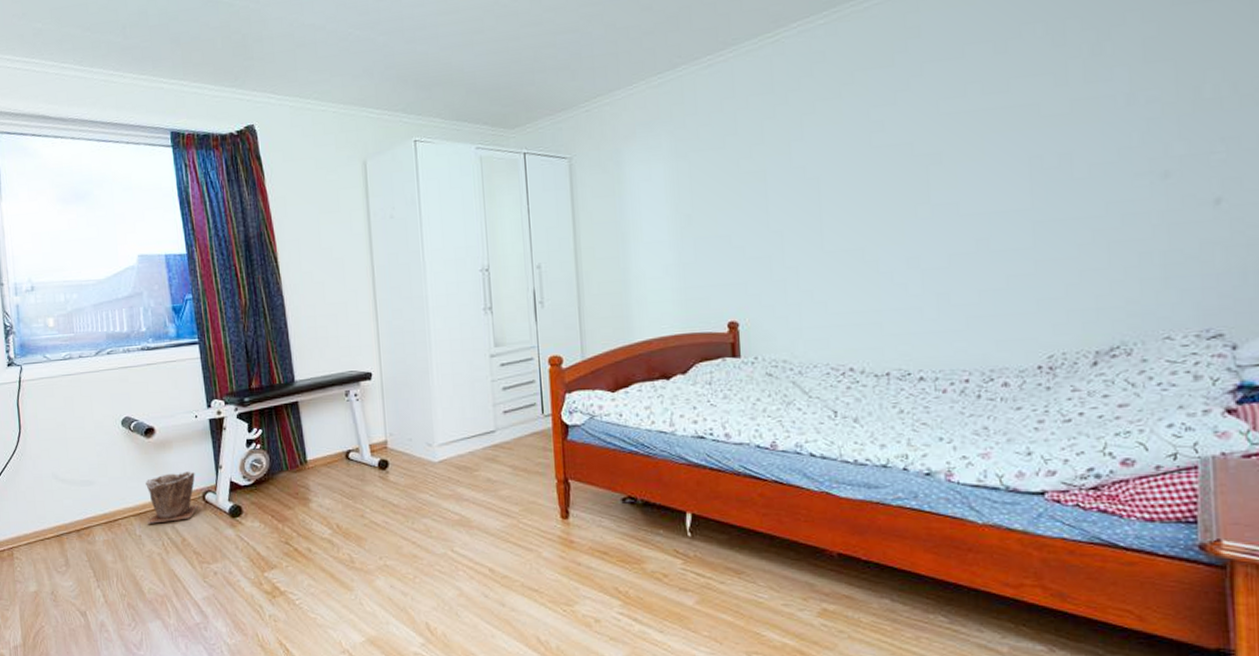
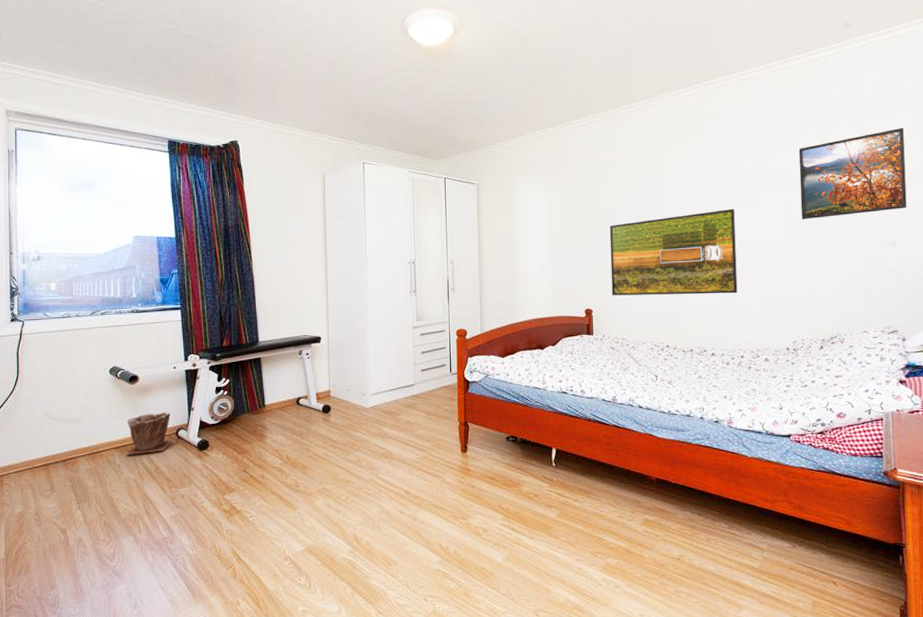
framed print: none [760,165,959,302] -> present [609,208,738,296]
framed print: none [1055,19,1241,176] -> present [798,127,907,220]

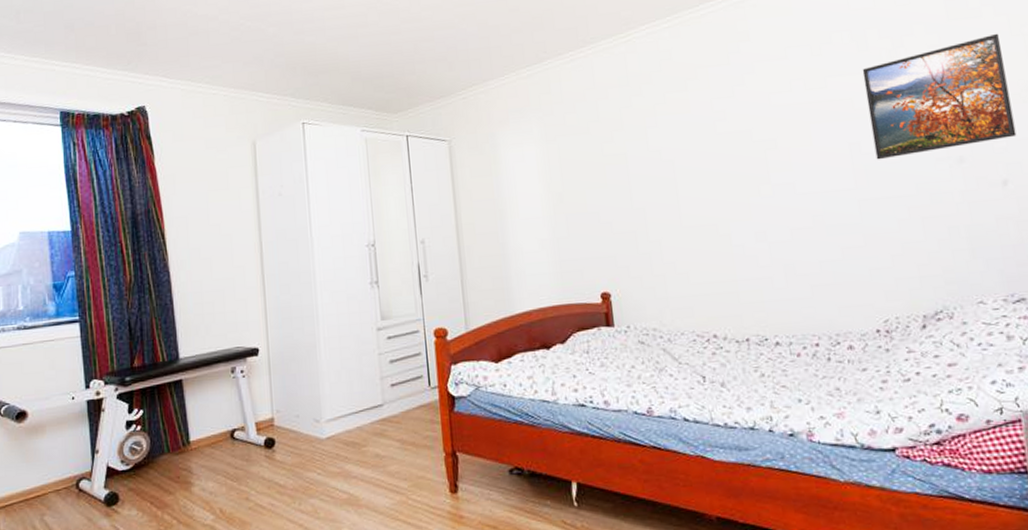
plant pot: present [127,412,172,455] -> none [14,457,72,517]
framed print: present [609,208,738,296] -> none [623,150,802,274]

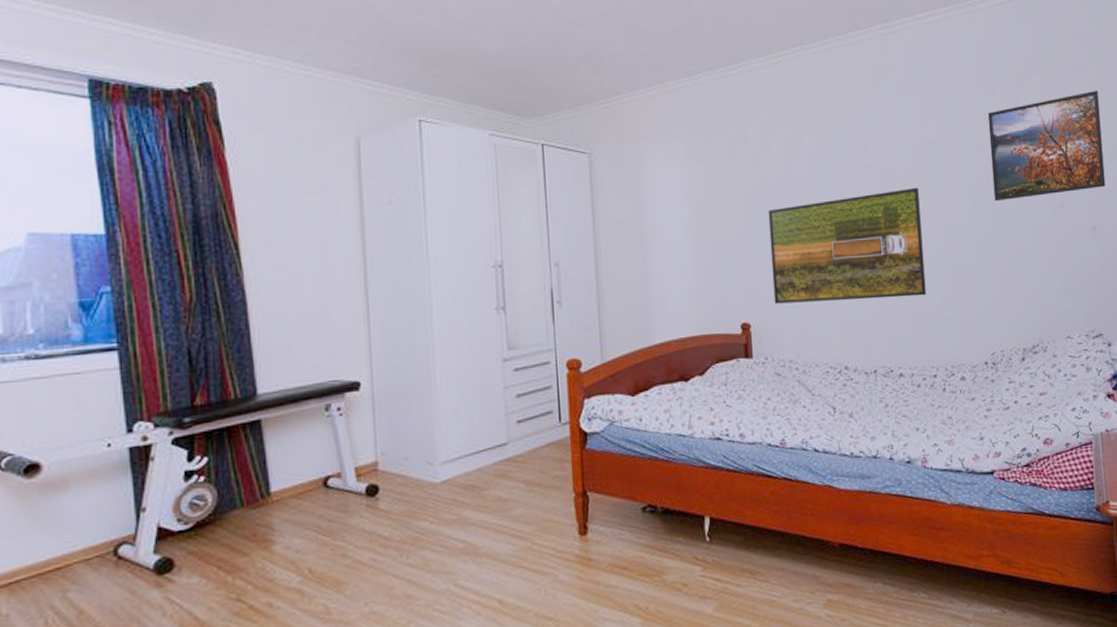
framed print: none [623,150,802,274] -> present [768,187,927,304]

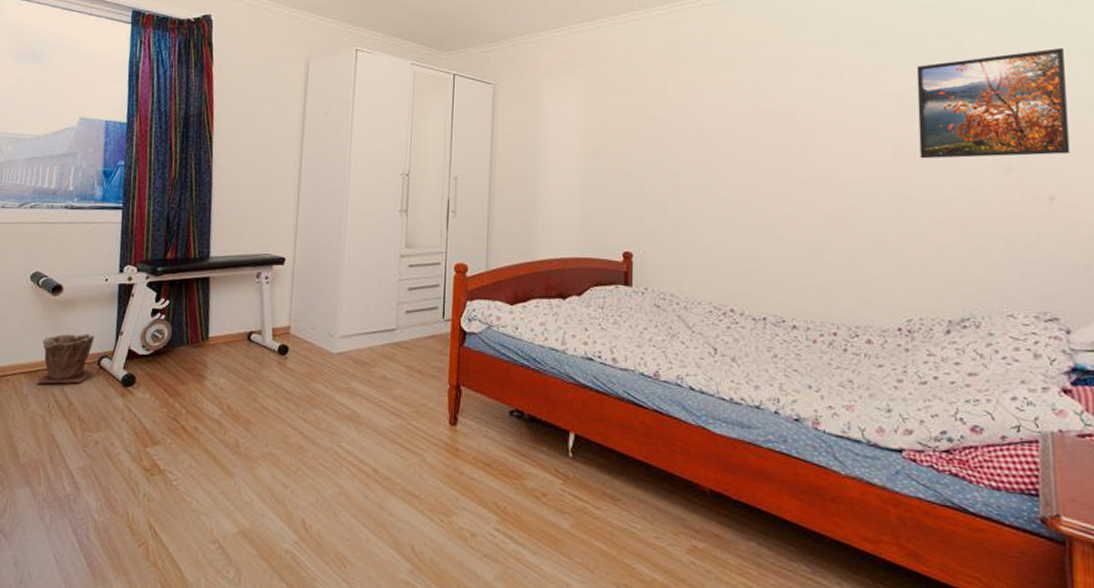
plant pot: none [21,518,107,597] -> present [37,334,95,384]
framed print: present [768,187,927,304] -> none [659,137,830,248]

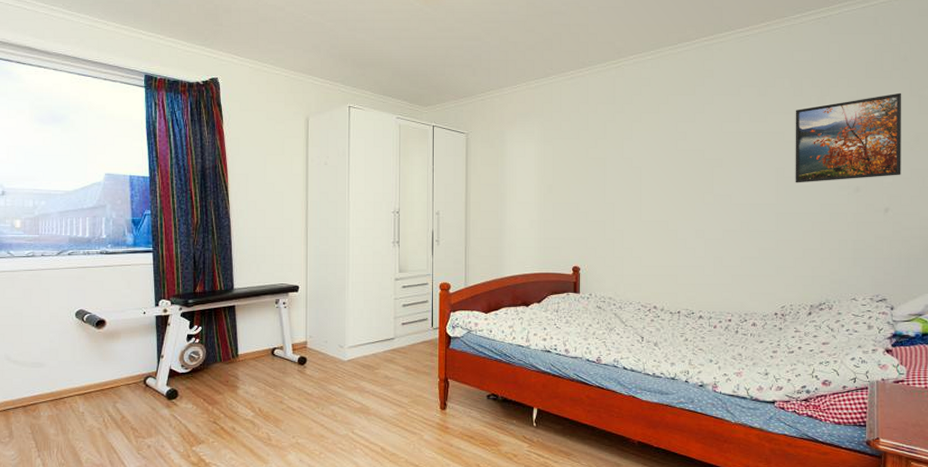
plant pot: present [37,334,95,384] -> none [91,359,140,403]

